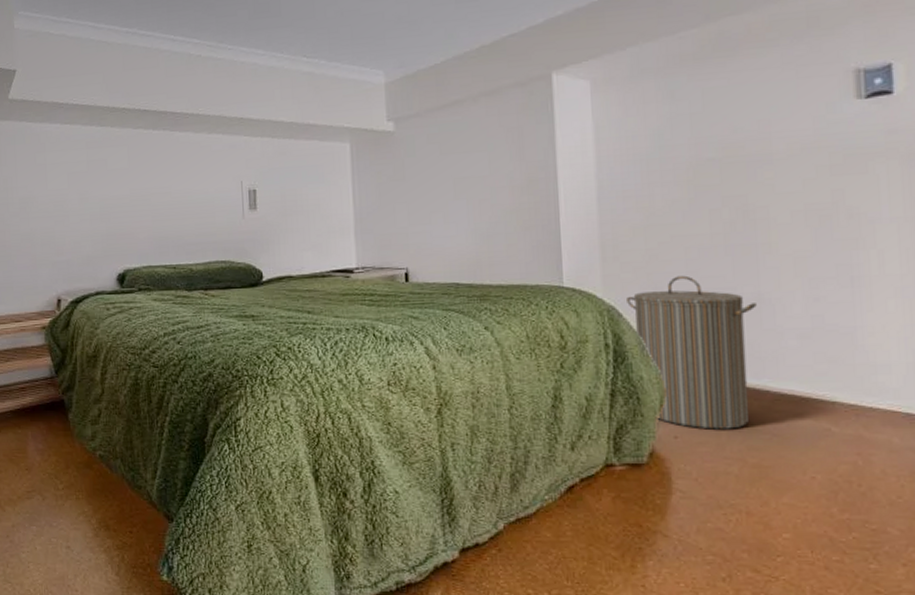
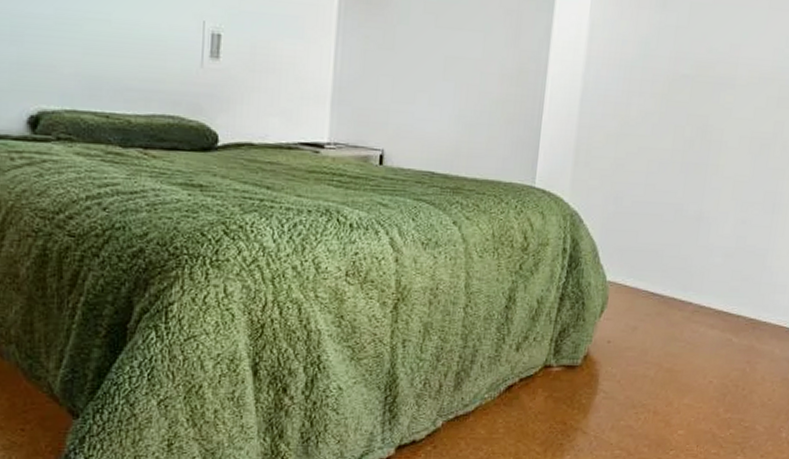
laundry hamper: present [627,275,757,430] -> none [589,187,697,336]

